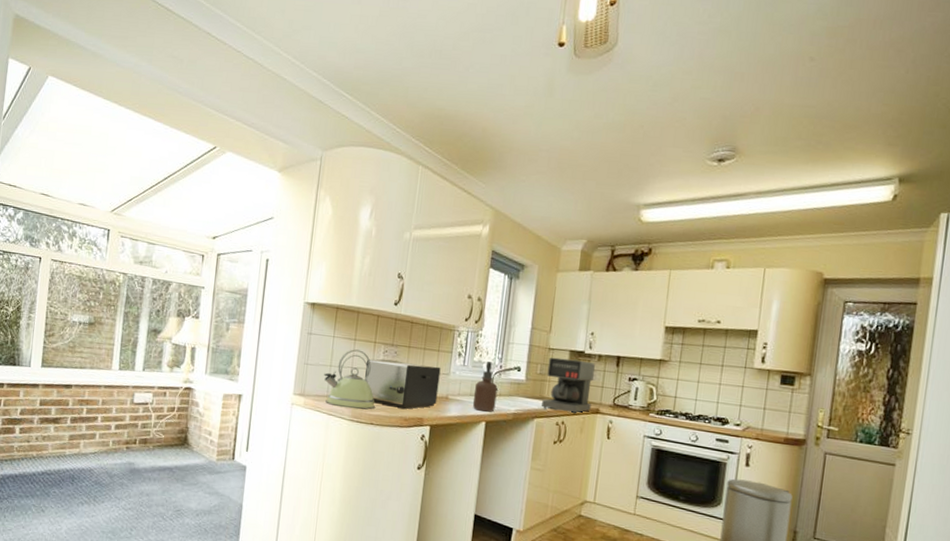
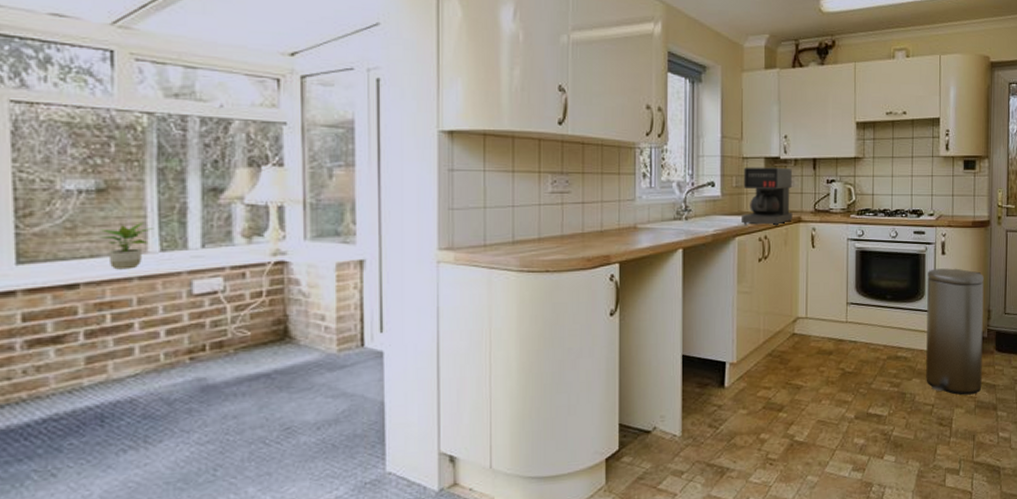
potted plant: none [88,348,118,380] -> present [101,223,155,270]
kettle: present [324,349,375,410] -> none [477,183,549,257]
toaster: present [365,359,441,409] -> none [532,192,624,248]
soap dispenser: present [472,361,498,413] -> none [665,180,692,238]

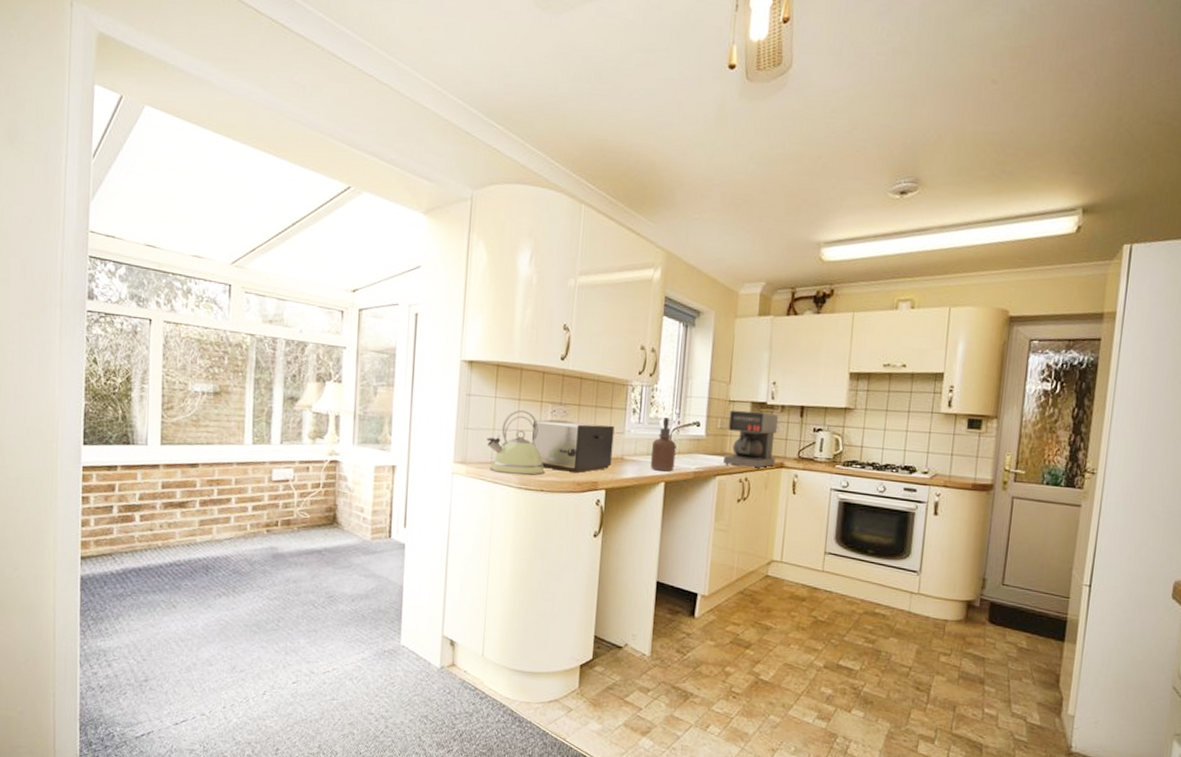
potted plant: present [101,223,155,270] -> none [215,421,250,456]
kettle: none [477,183,549,257] -> present [487,410,545,476]
toaster: none [532,192,624,248] -> present [532,420,615,473]
soap dispenser: none [665,180,692,238] -> present [650,417,676,473]
pedal bin: present [926,268,984,395] -> none [904,528,981,664]

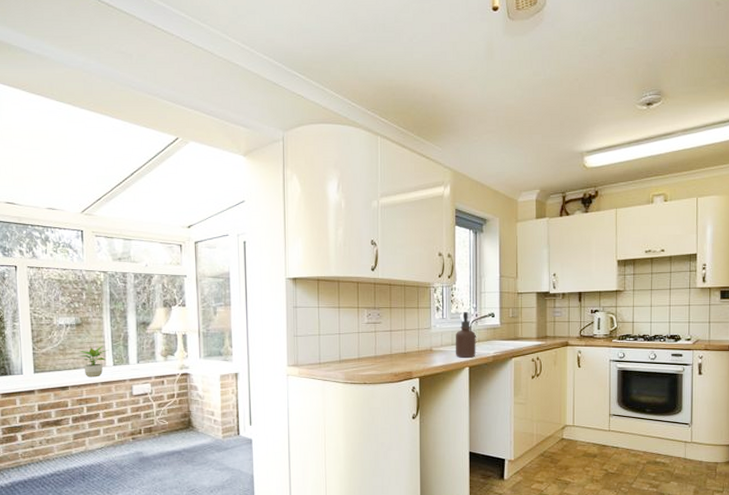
potted plant: none [215,421,250,456] -> present [79,346,110,378]
kettle: present [487,410,545,476] -> none [314,316,366,372]
toaster: present [532,420,615,473] -> none [353,322,422,366]
coffee maker: present [723,409,778,470] -> none [517,300,561,349]

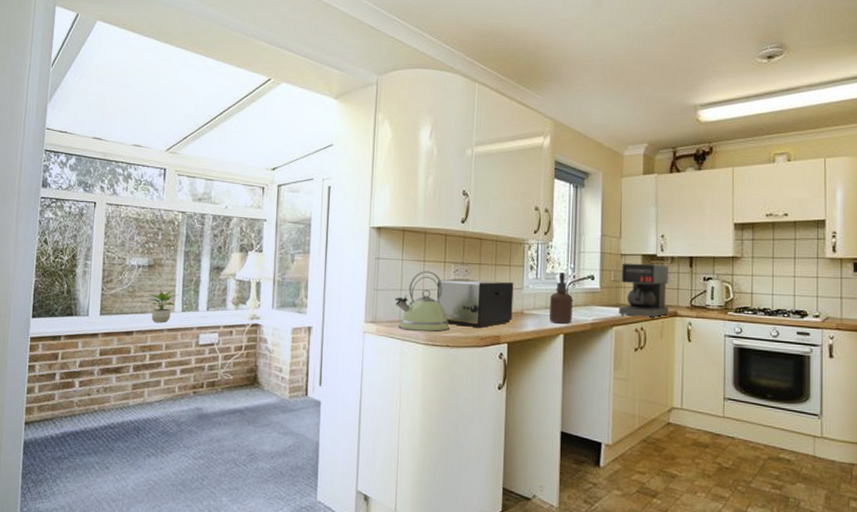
kettle: none [314,316,366,372] -> present [395,271,450,332]
toaster: none [353,322,422,366] -> present [437,279,514,328]
coffee maker: none [517,300,561,349] -> present [619,263,669,319]

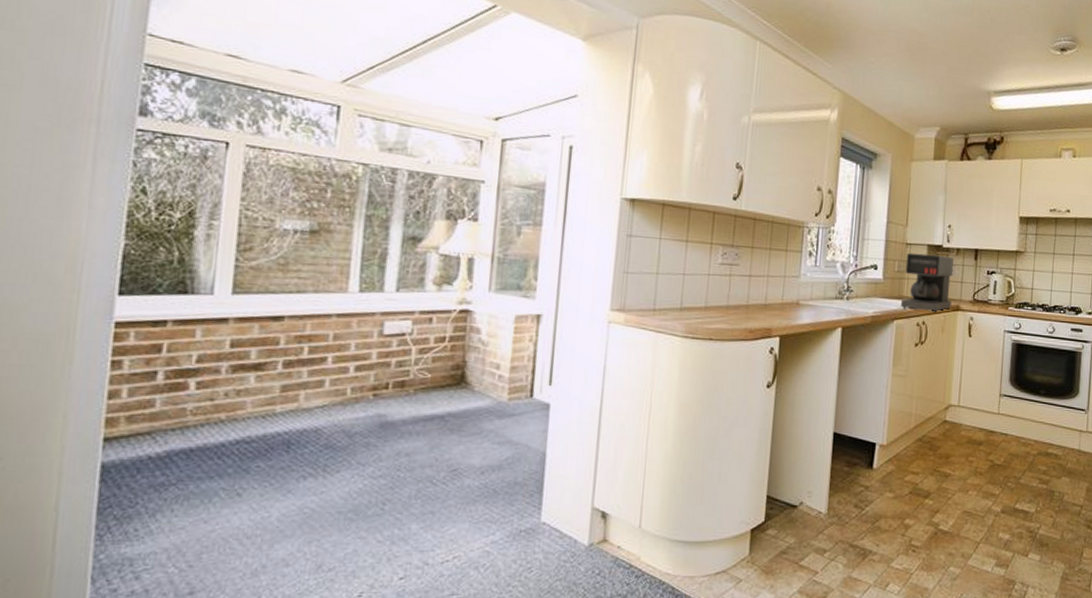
potted plant: present [148,290,180,324] -> none [309,264,357,307]
kettle: present [395,271,450,332] -> none [649,252,714,323]
toaster: present [437,279,514,328] -> none [701,263,790,320]
soap dispenser: present [549,273,573,325] -> none [826,260,854,318]

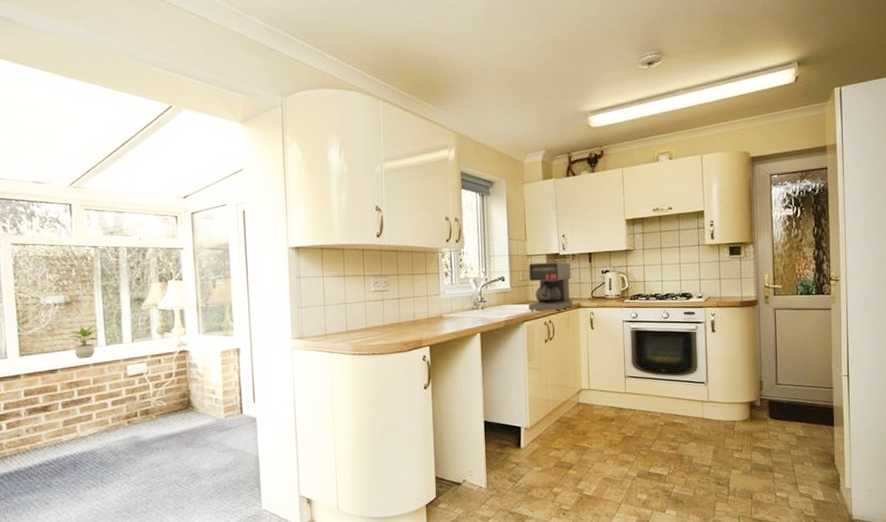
potted plant: none [309,264,357,307] -> present [69,325,102,359]

